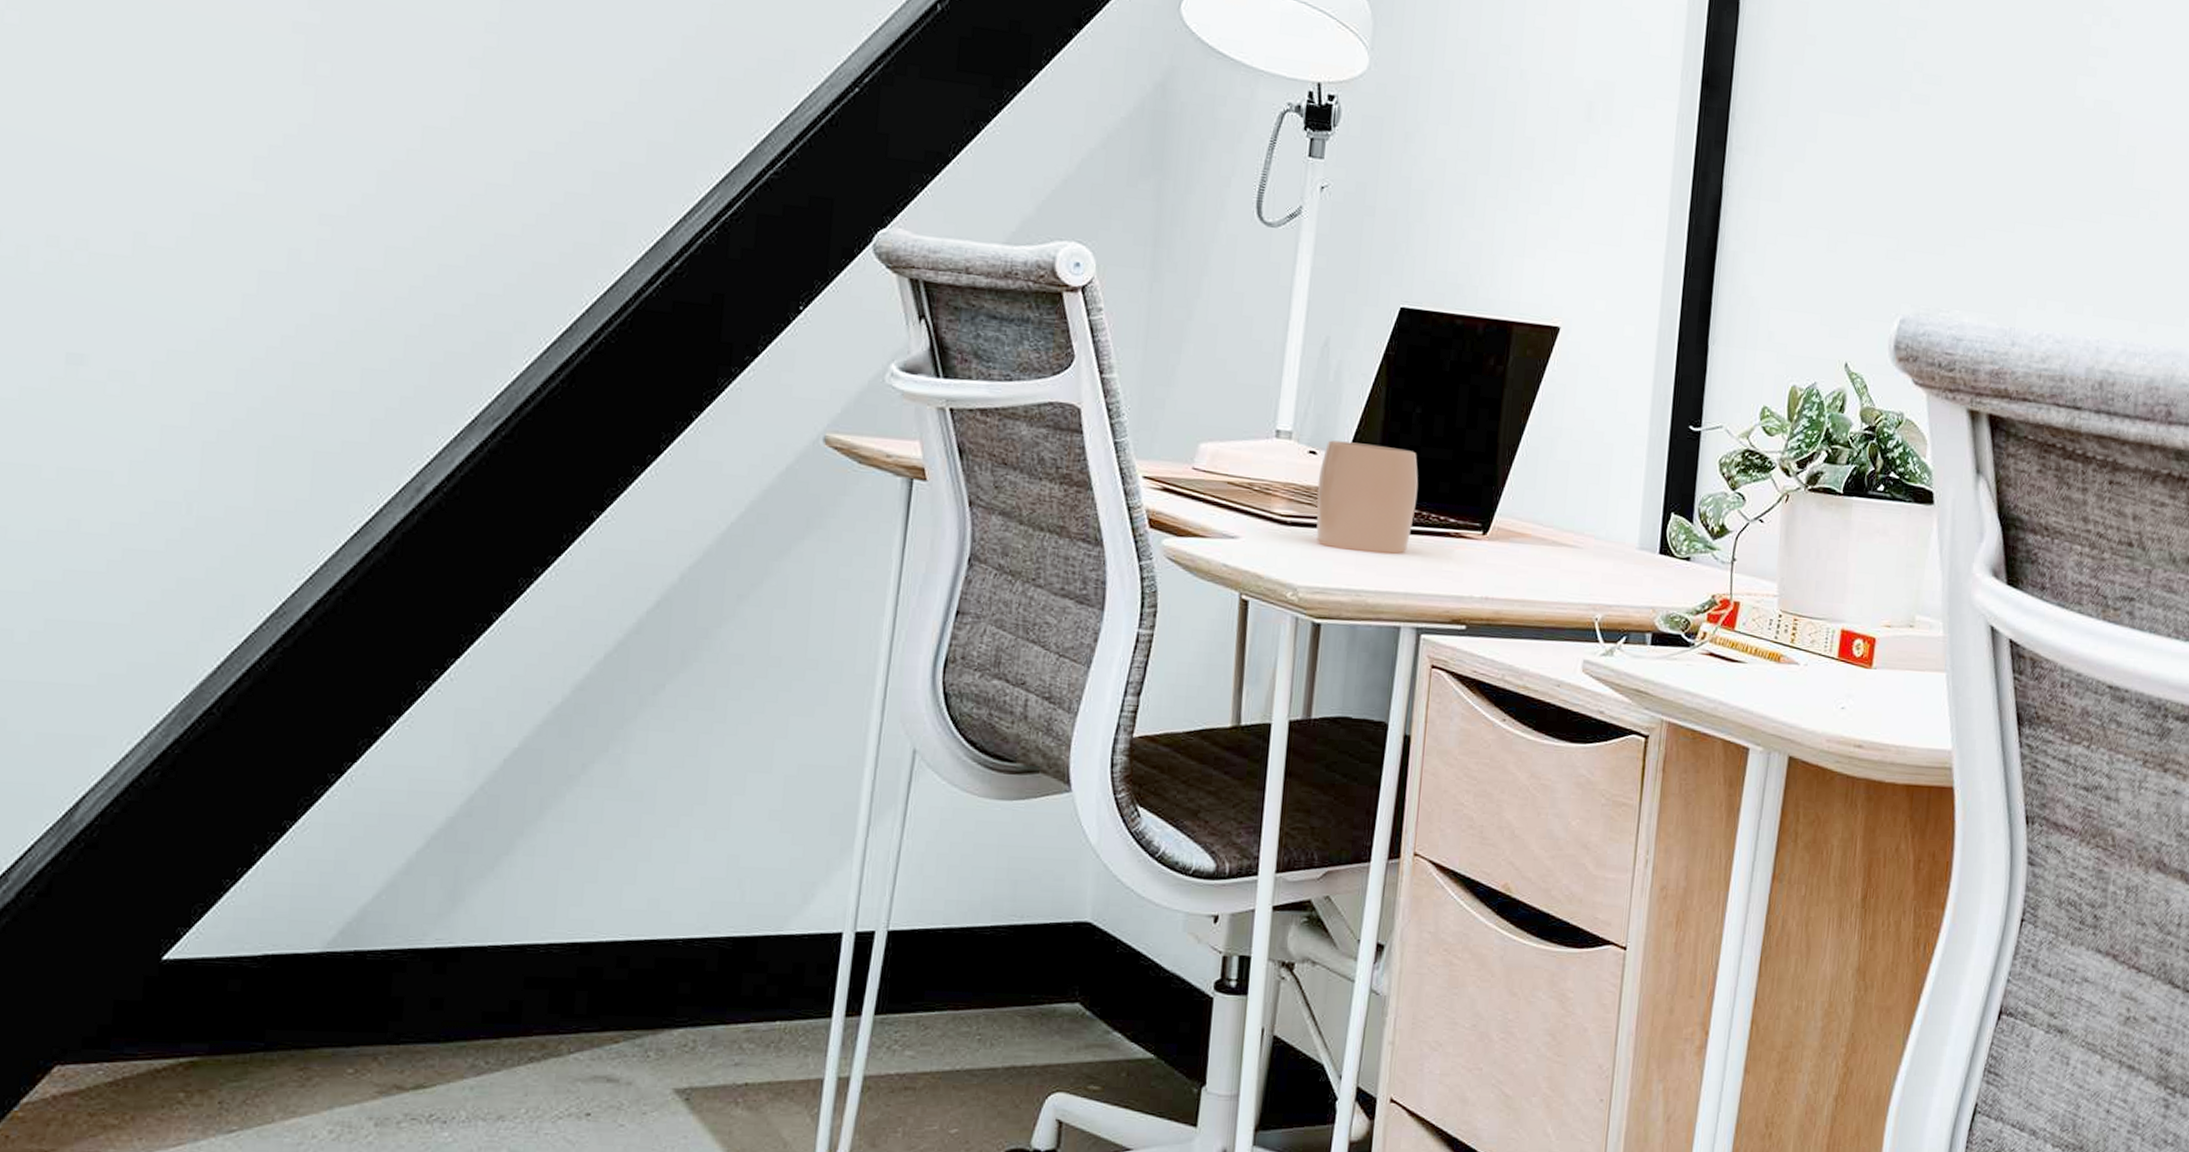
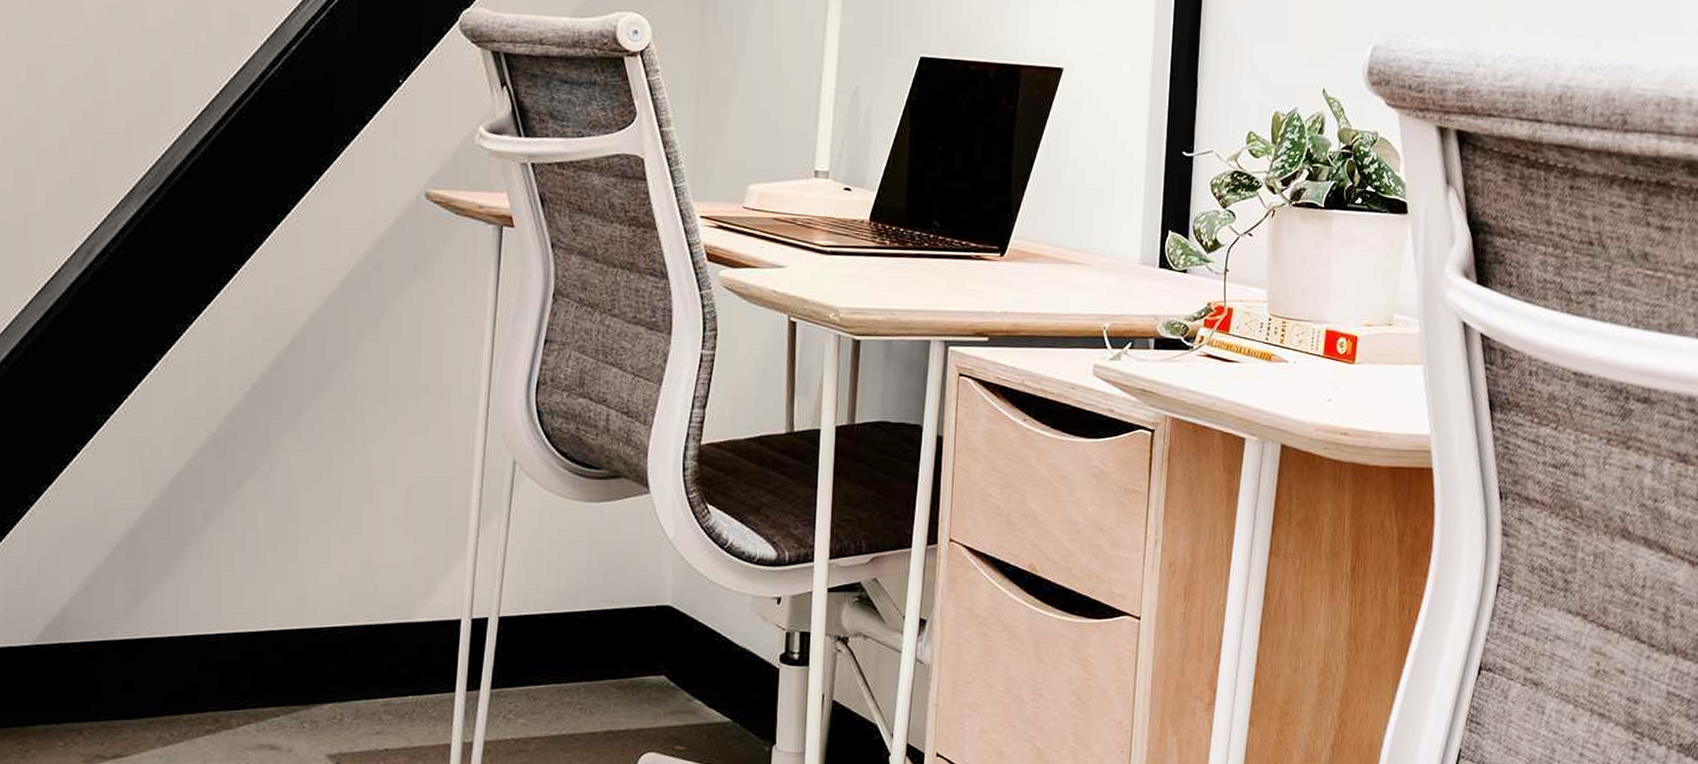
mug: present [1316,440,1419,553] -> none [852,178,942,276]

